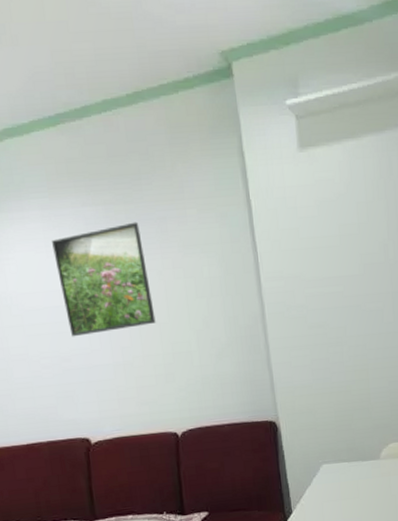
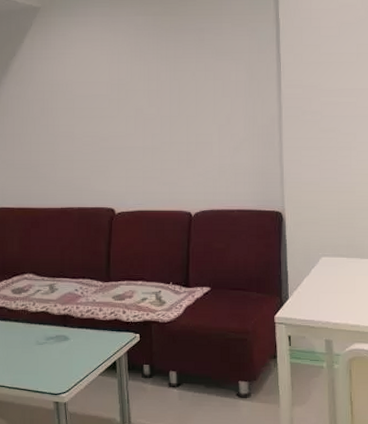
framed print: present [52,221,156,337] -> none [107,30,185,121]

